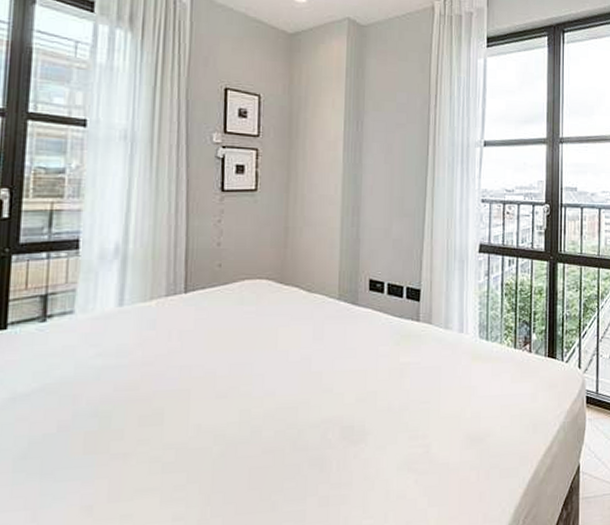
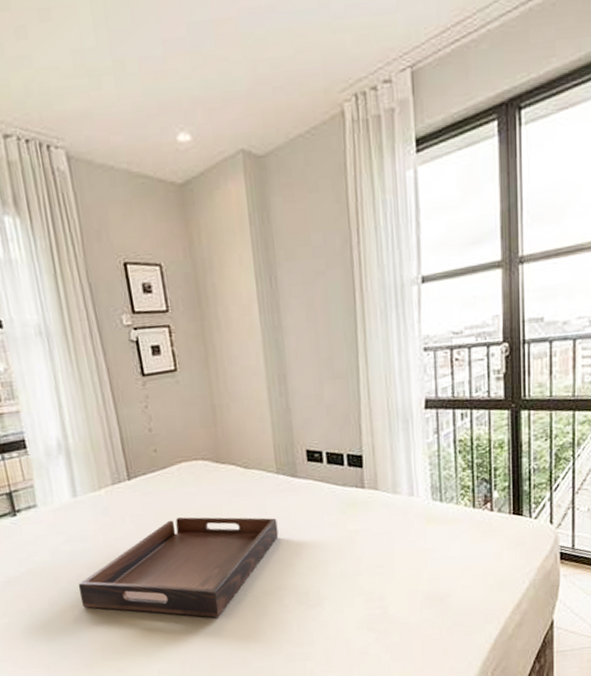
serving tray: none [98,337,332,452] -> present [78,517,279,618]

